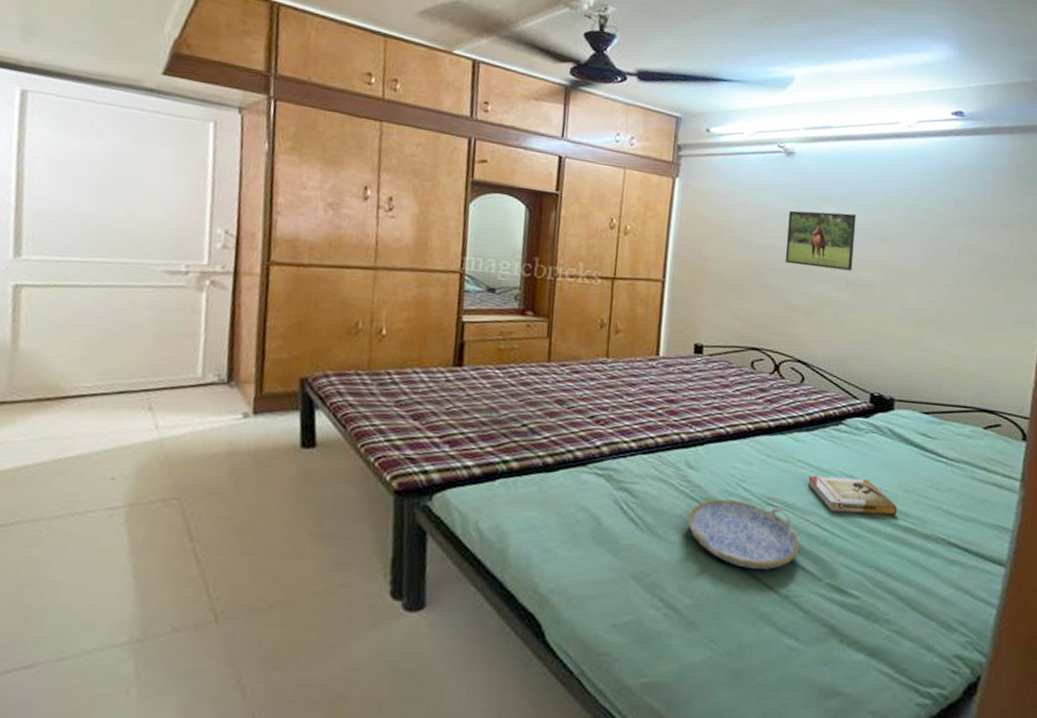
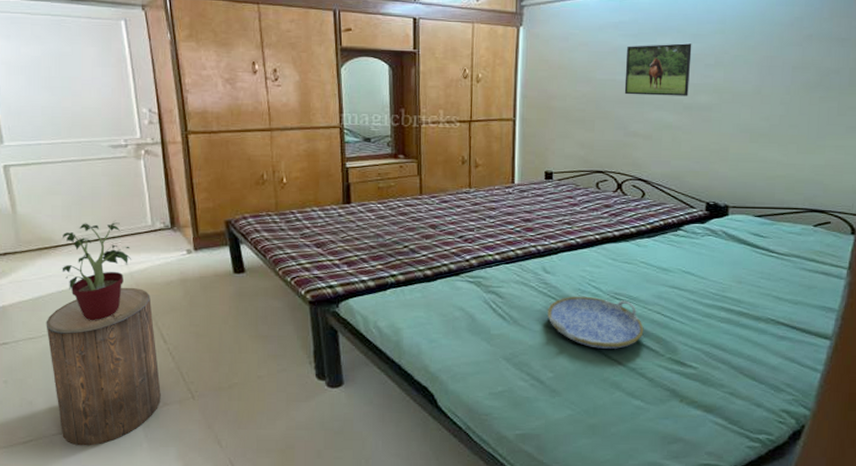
stool: none [11,459,182,692] -> present [46,287,161,446]
potted plant: none [63,367,166,505] -> present [62,220,132,321]
book: present [808,475,898,515] -> none [650,273,731,302]

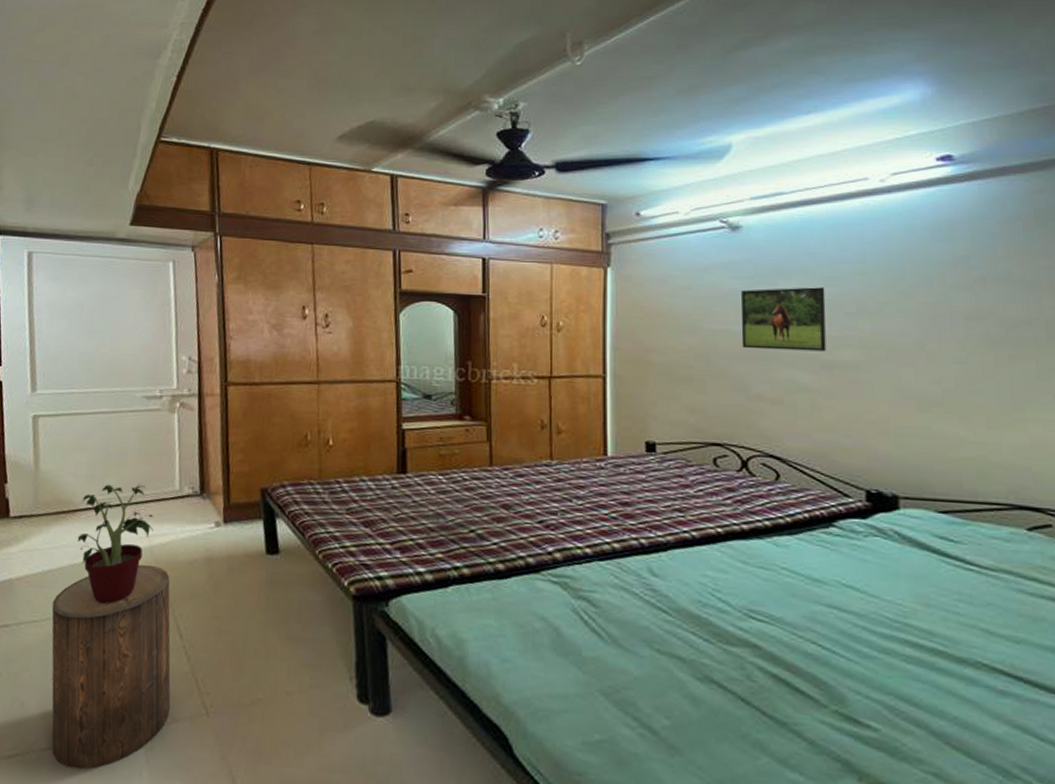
serving tray: present [548,296,644,349] -> none [658,610,795,691]

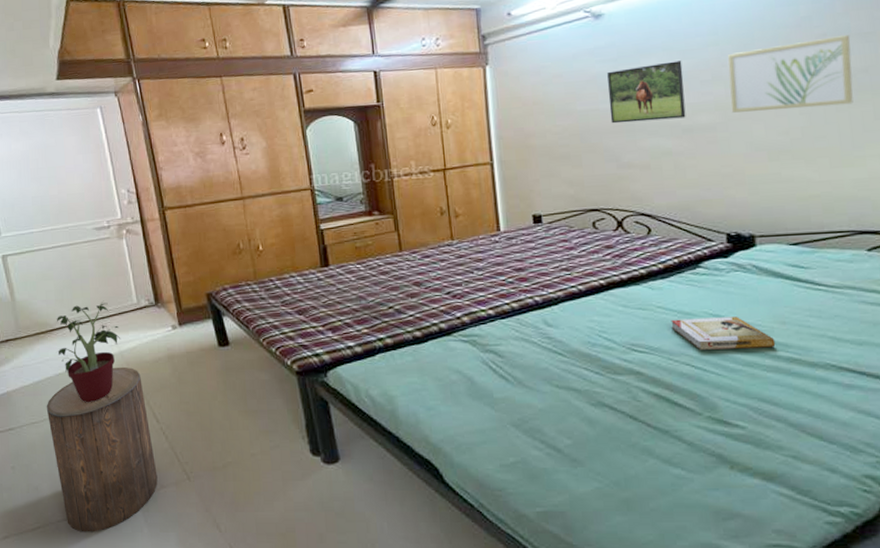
book: none [796,585,918,634] -> present [670,316,776,350]
wall art: none [875,281,1014,359] -> present [727,35,853,113]

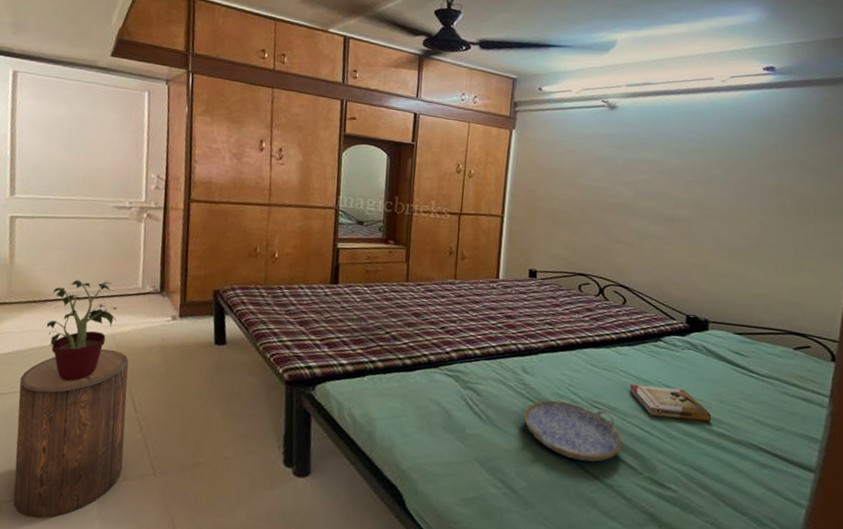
serving tray: none [555,349,673,409] -> present [524,400,622,462]
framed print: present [607,60,686,124] -> none [608,156,674,209]
wall art: present [727,35,853,113] -> none [706,162,805,224]

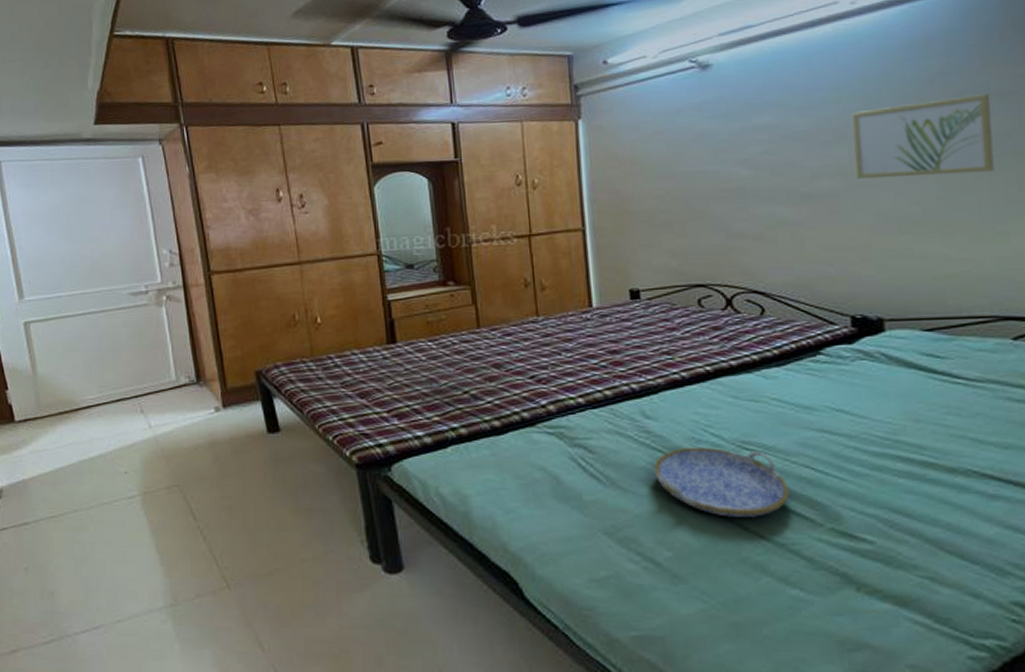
stool: present [13,349,129,519] -> none [67,453,193,648]
potted plant: present [46,279,117,382] -> none [83,376,156,495]
book: present [629,383,712,422] -> none [787,412,909,450]
wall art: none [706,162,805,224] -> present [851,94,995,179]

